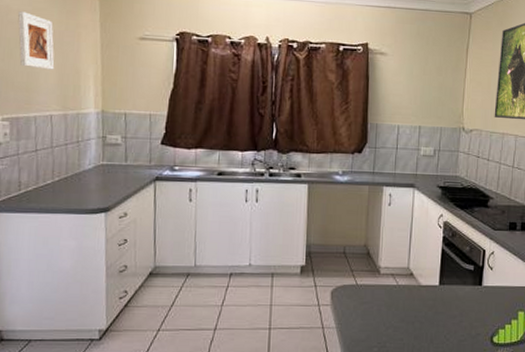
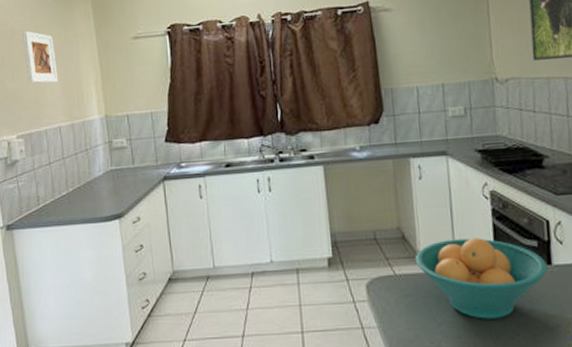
fruit bowl: none [375,259,478,326] -> present [415,238,548,319]

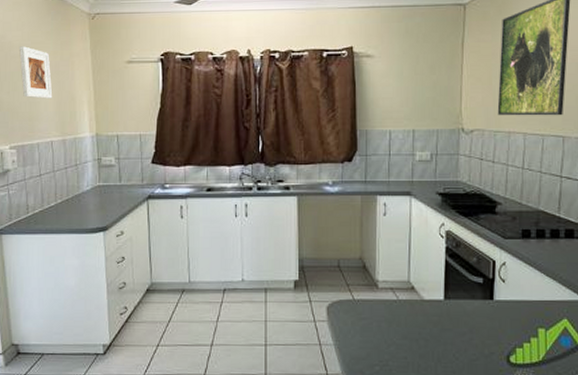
fruit bowl: present [415,238,548,319] -> none [373,271,489,344]

